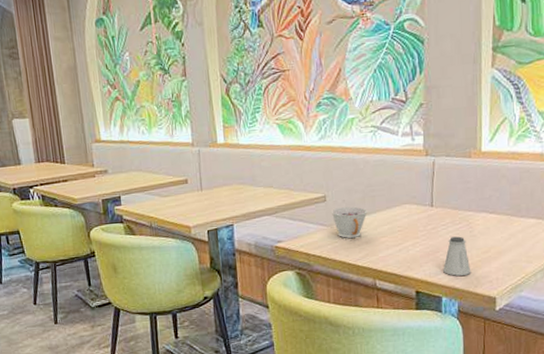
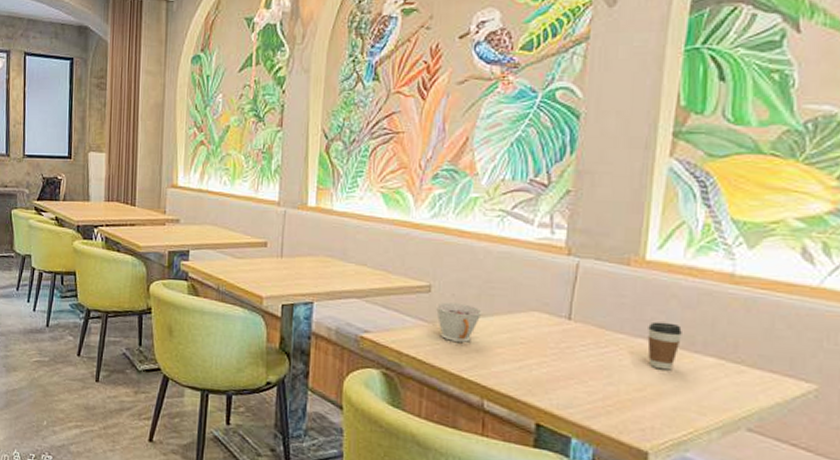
saltshaker: present [443,236,471,276] -> none [576,362,616,416]
coffee cup: none [488,197,511,234] -> present [647,321,682,370]

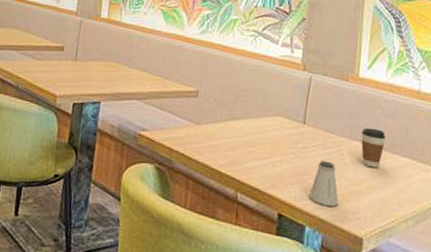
teacup: present [435,302,482,342] -> none [201,106,238,141]
saltshaker: none [576,362,616,416] -> present [309,160,339,207]

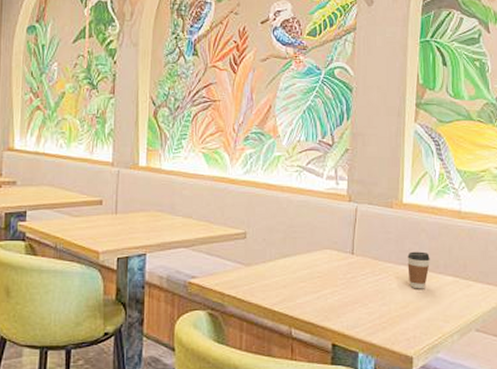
saltshaker: present [309,160,339,207] -> none [361,288,389,330]

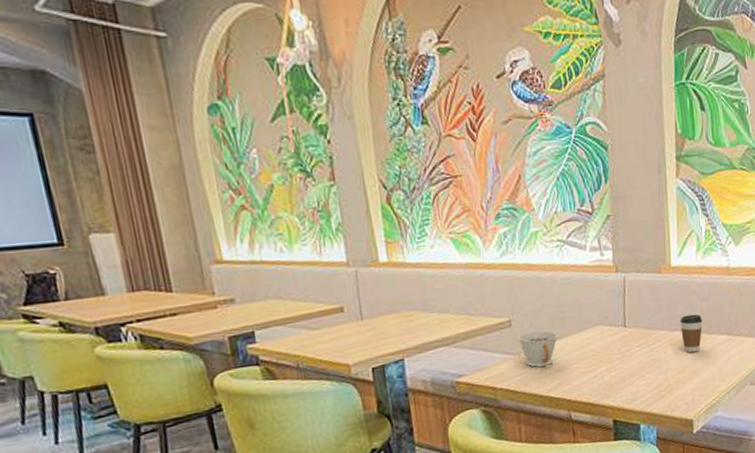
teacup: none [250,246,287,280] -> present [517,331,558,367]

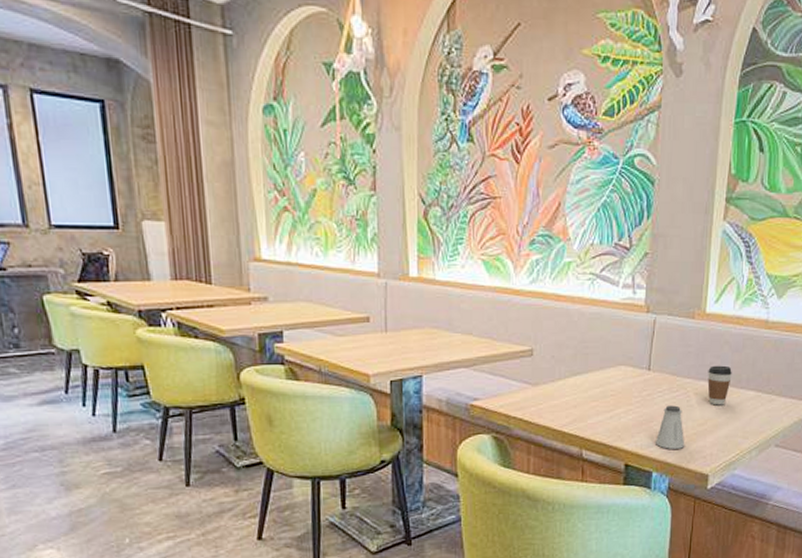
teacup: present [517,331,558,367] -> none [537,364,578,400]
saltshaker: none [639,357,668,401] -> present [656,405,685,449]

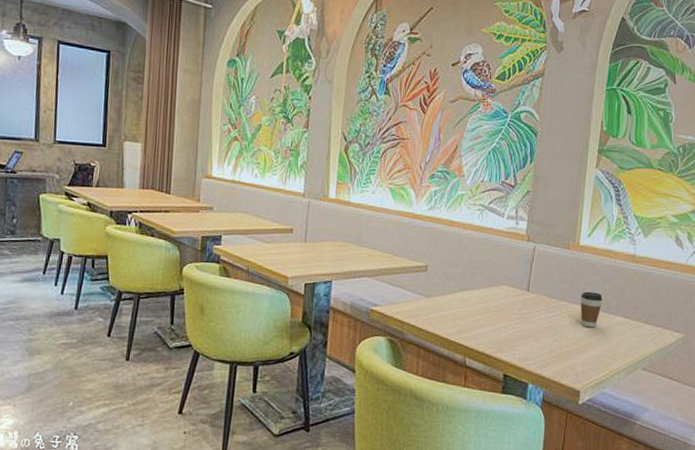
saltshaker: present [656,405,685,449] -> none [532,324,559,364]

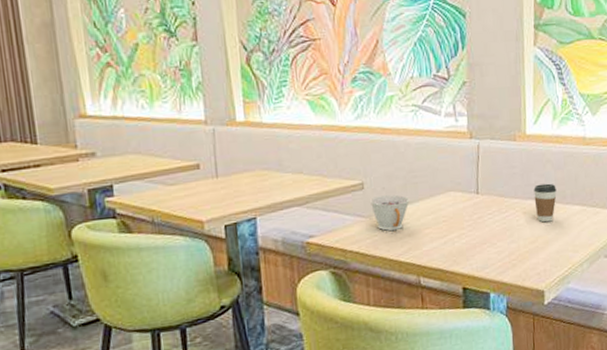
teacup: none [430,279,466,312] -> present [369,195,410,231]

